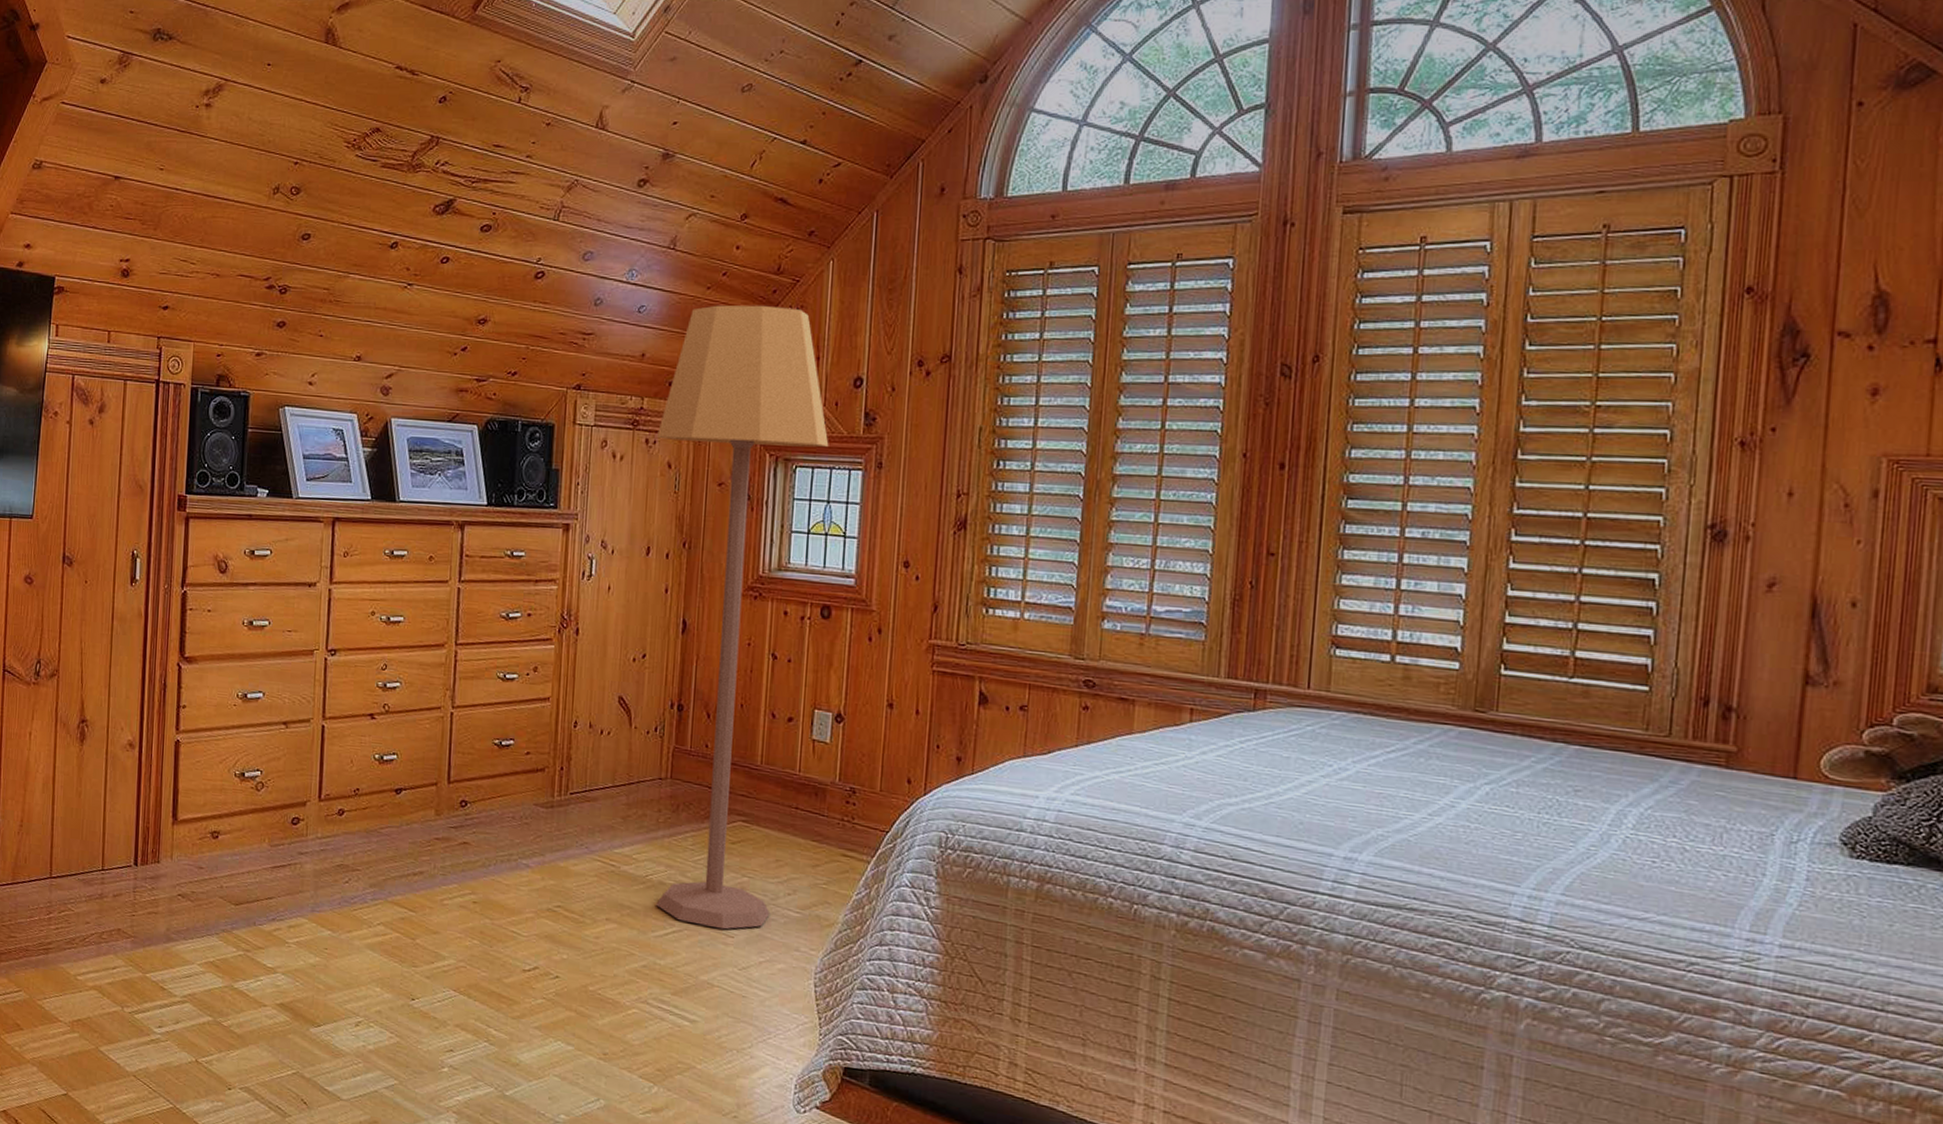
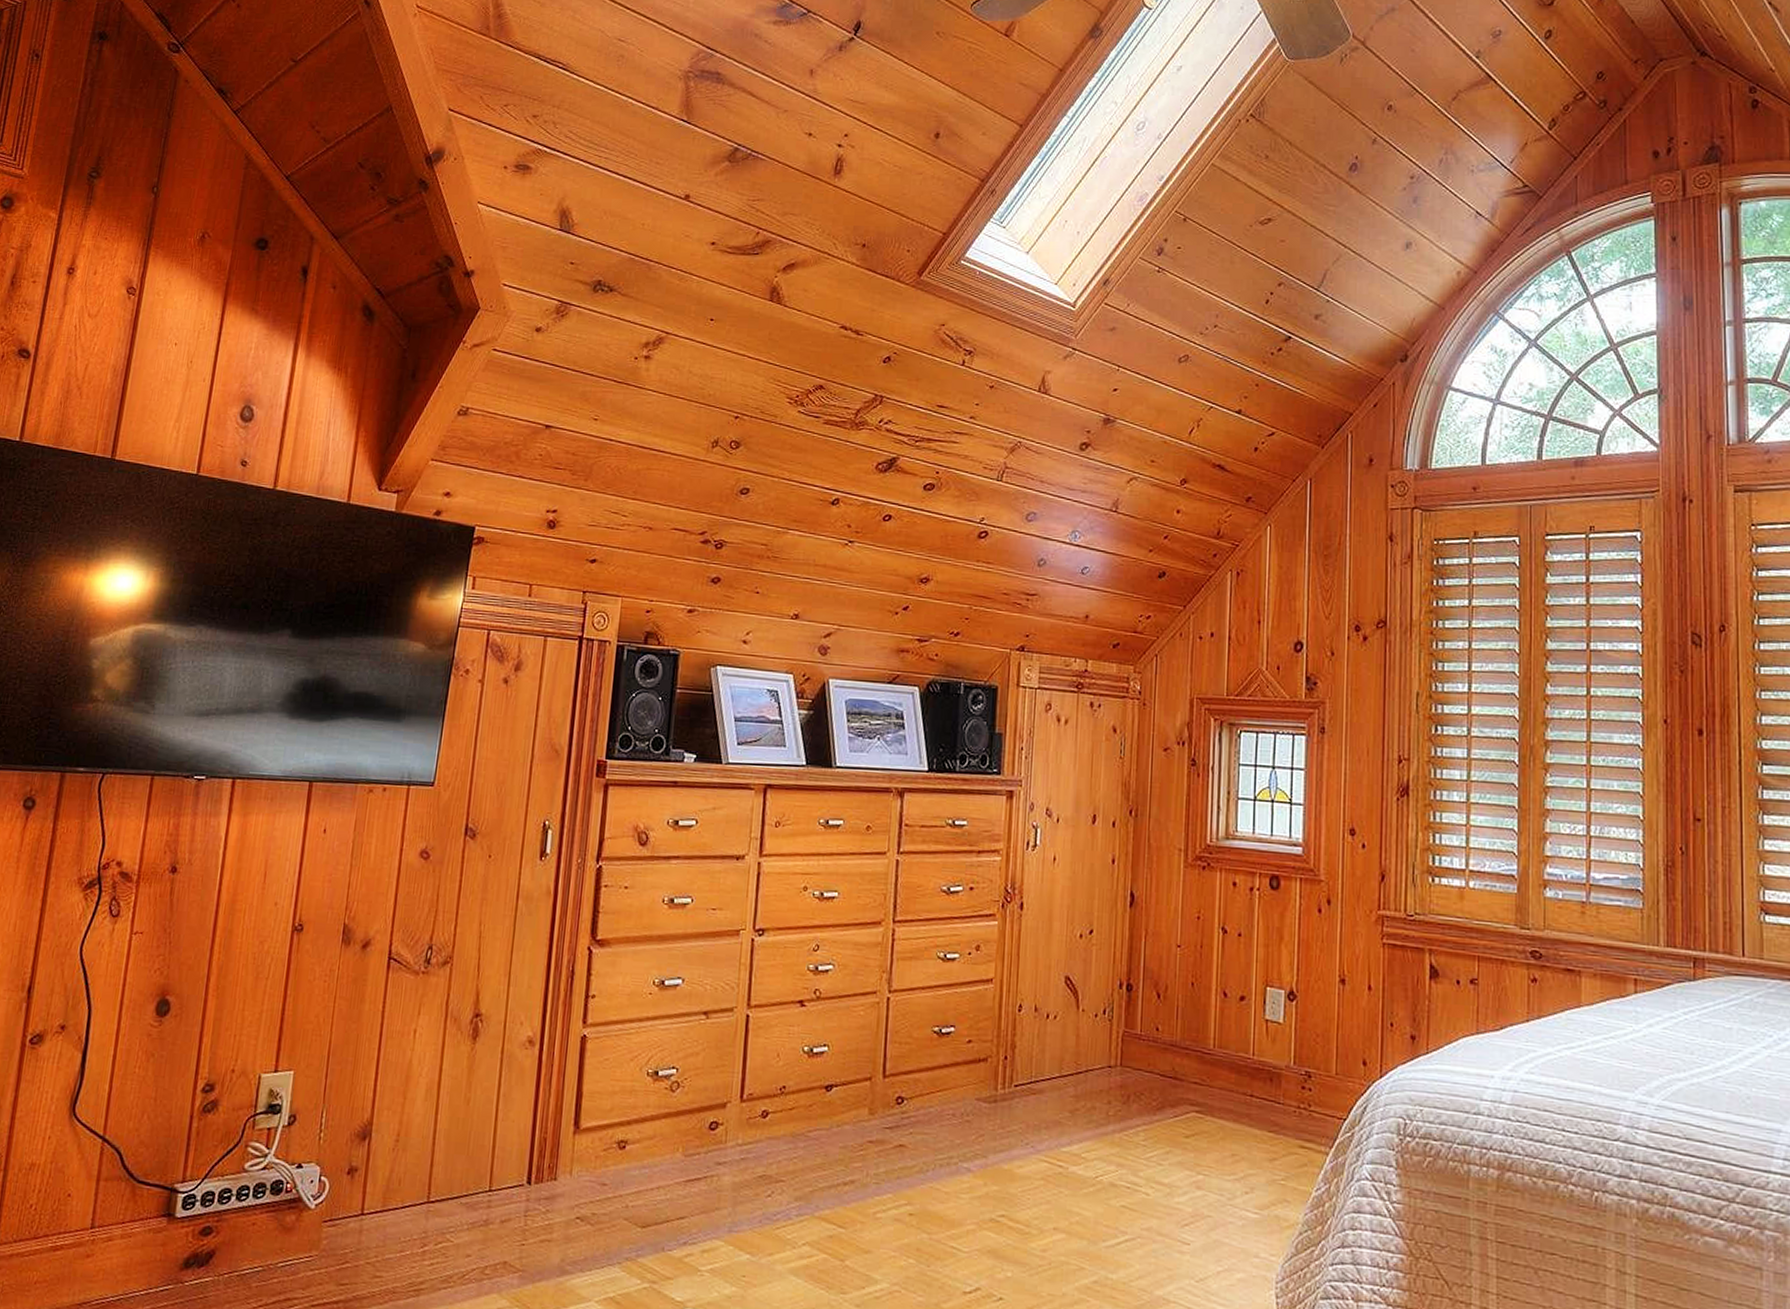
lamp: present [656,305,829,930] -> none [1102,568,1272,1236]

